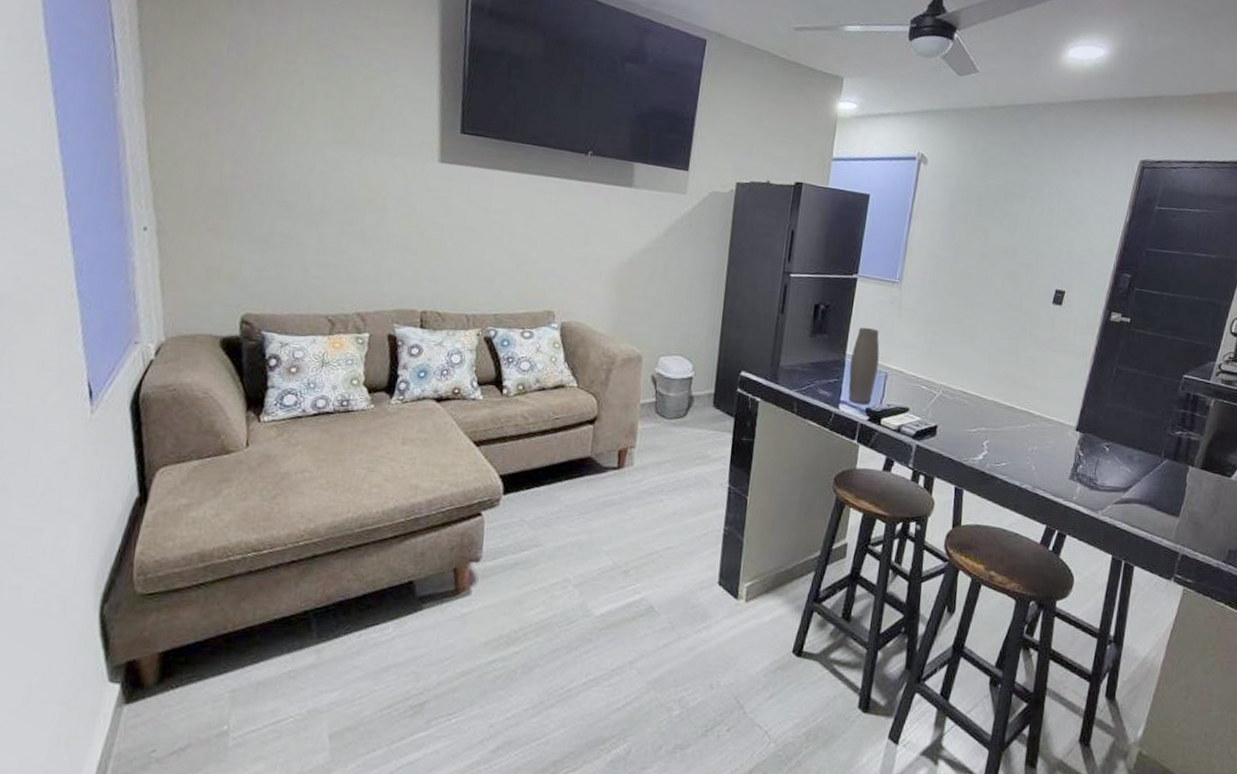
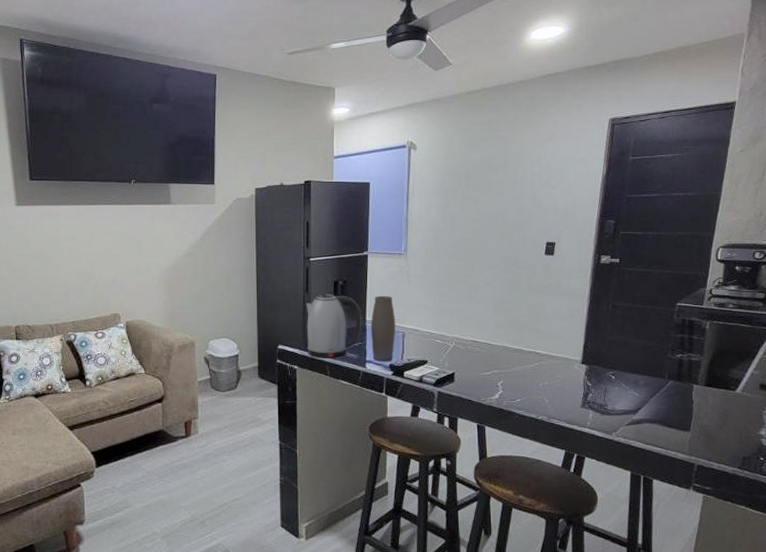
kettle: none [774,317,842,394] -> present [306,294,361,358]

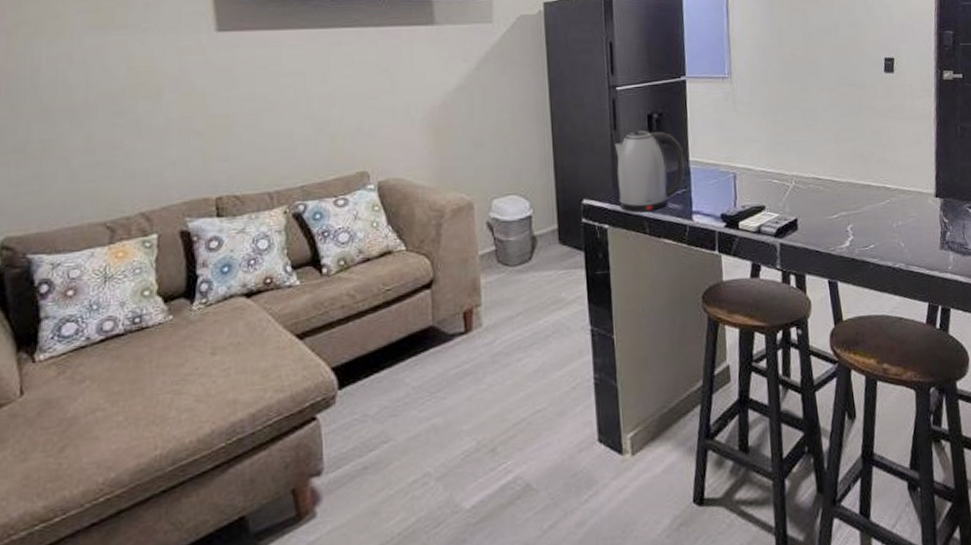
vase: present [371,296,396,363] -> none [695,129,726,213]

